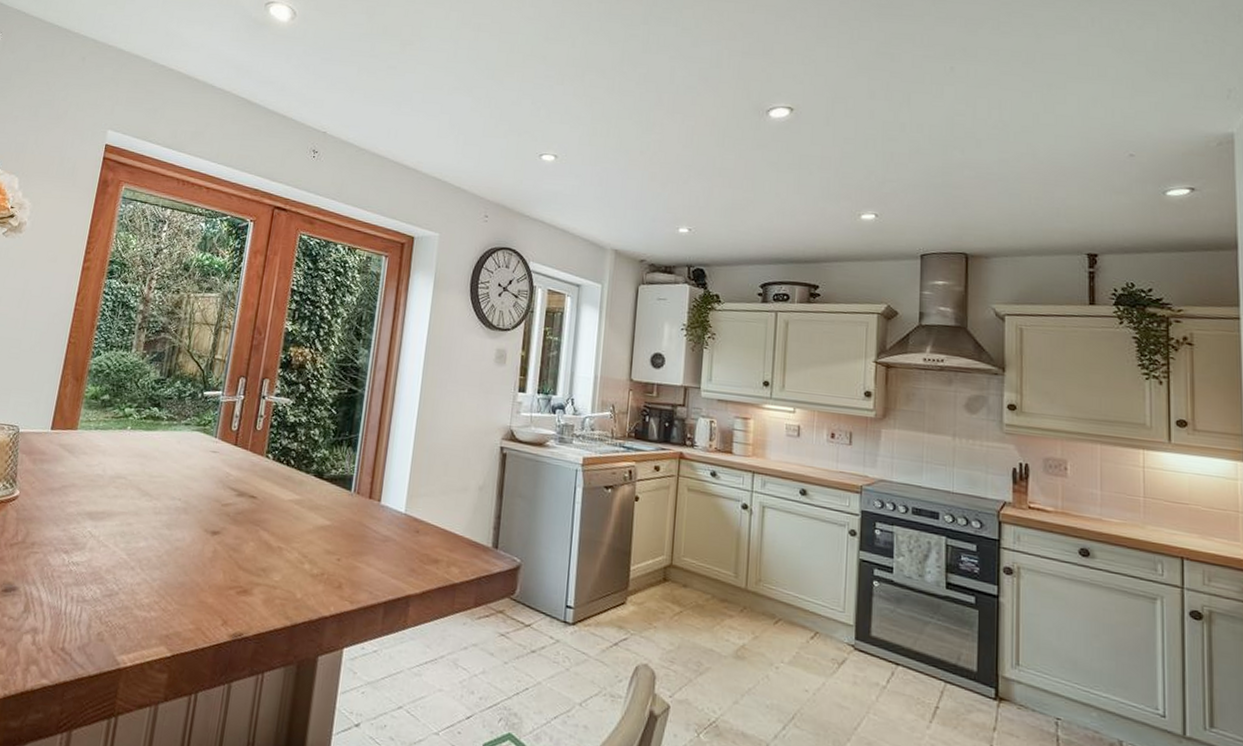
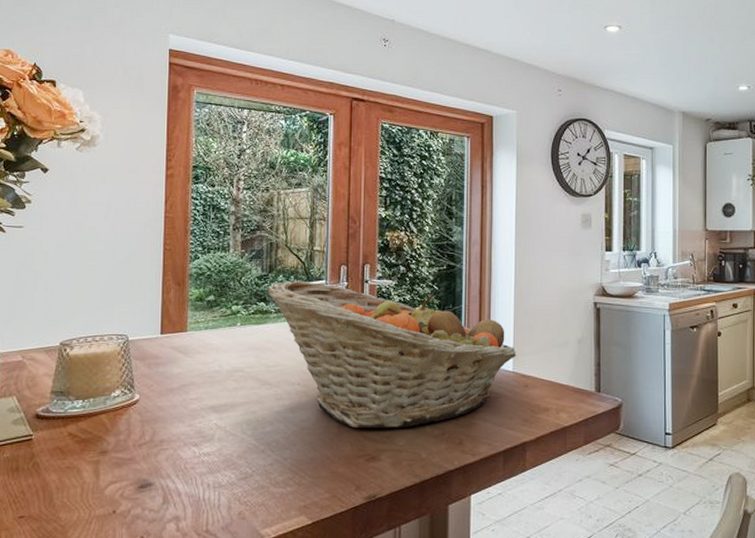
fruit basket: none [162,388,411,562] -> present [267,280,517,429]

